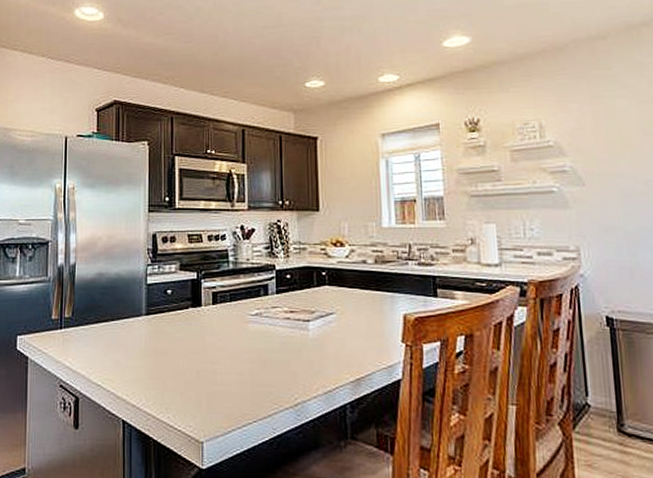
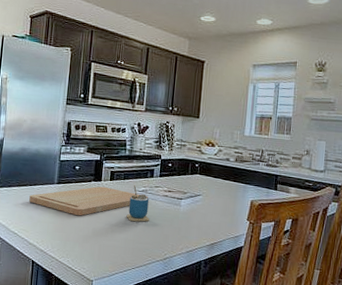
cutting board: none [112,313,264,355] -> present [29,186,148,216]
cup: none [238,308,269,356] -> present [126,185,149,222]

